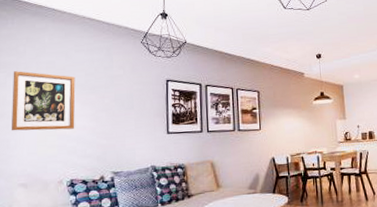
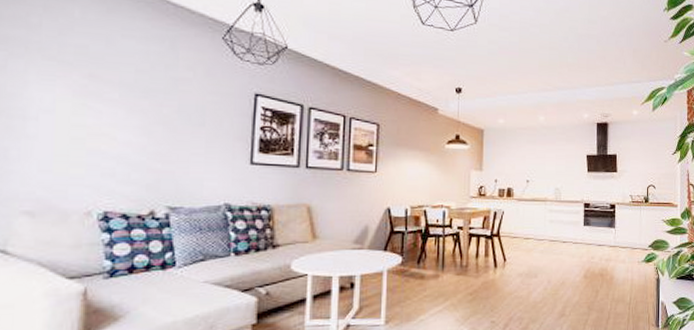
wall art: present [11,71,76,131] -> none [11,51,119,143]

